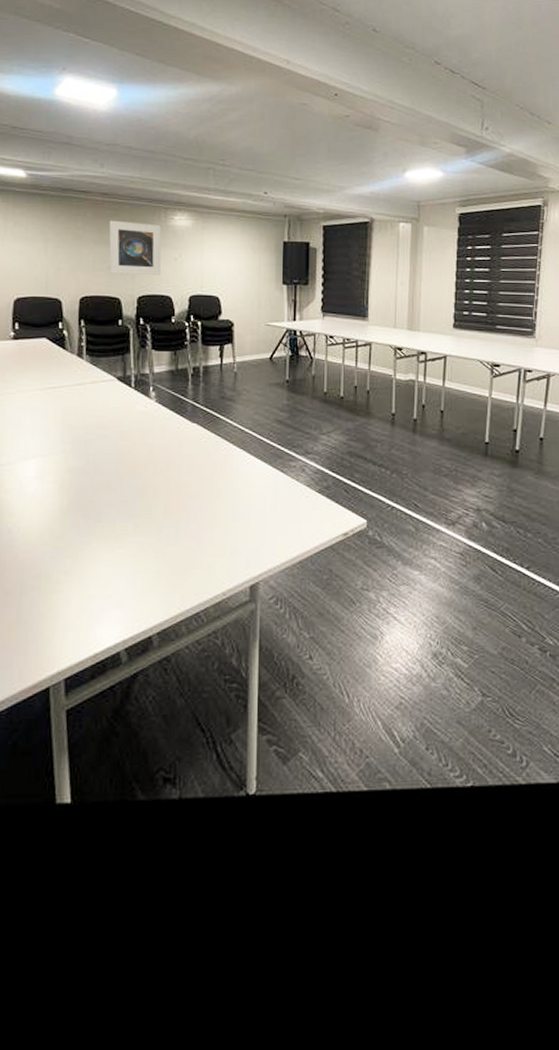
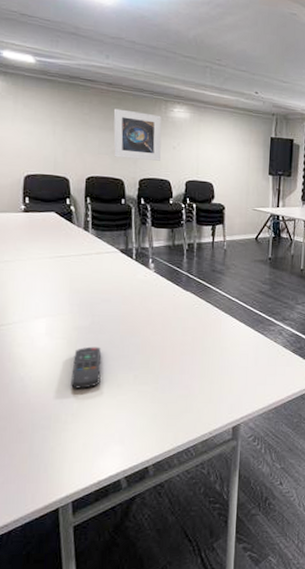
remote control: none [63,491,97,541] -> present [71,346,101,389]

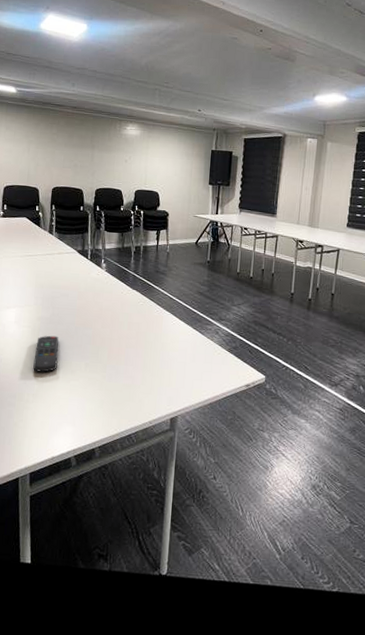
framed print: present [113,108,162,161] -> none [75,128,116,173]

